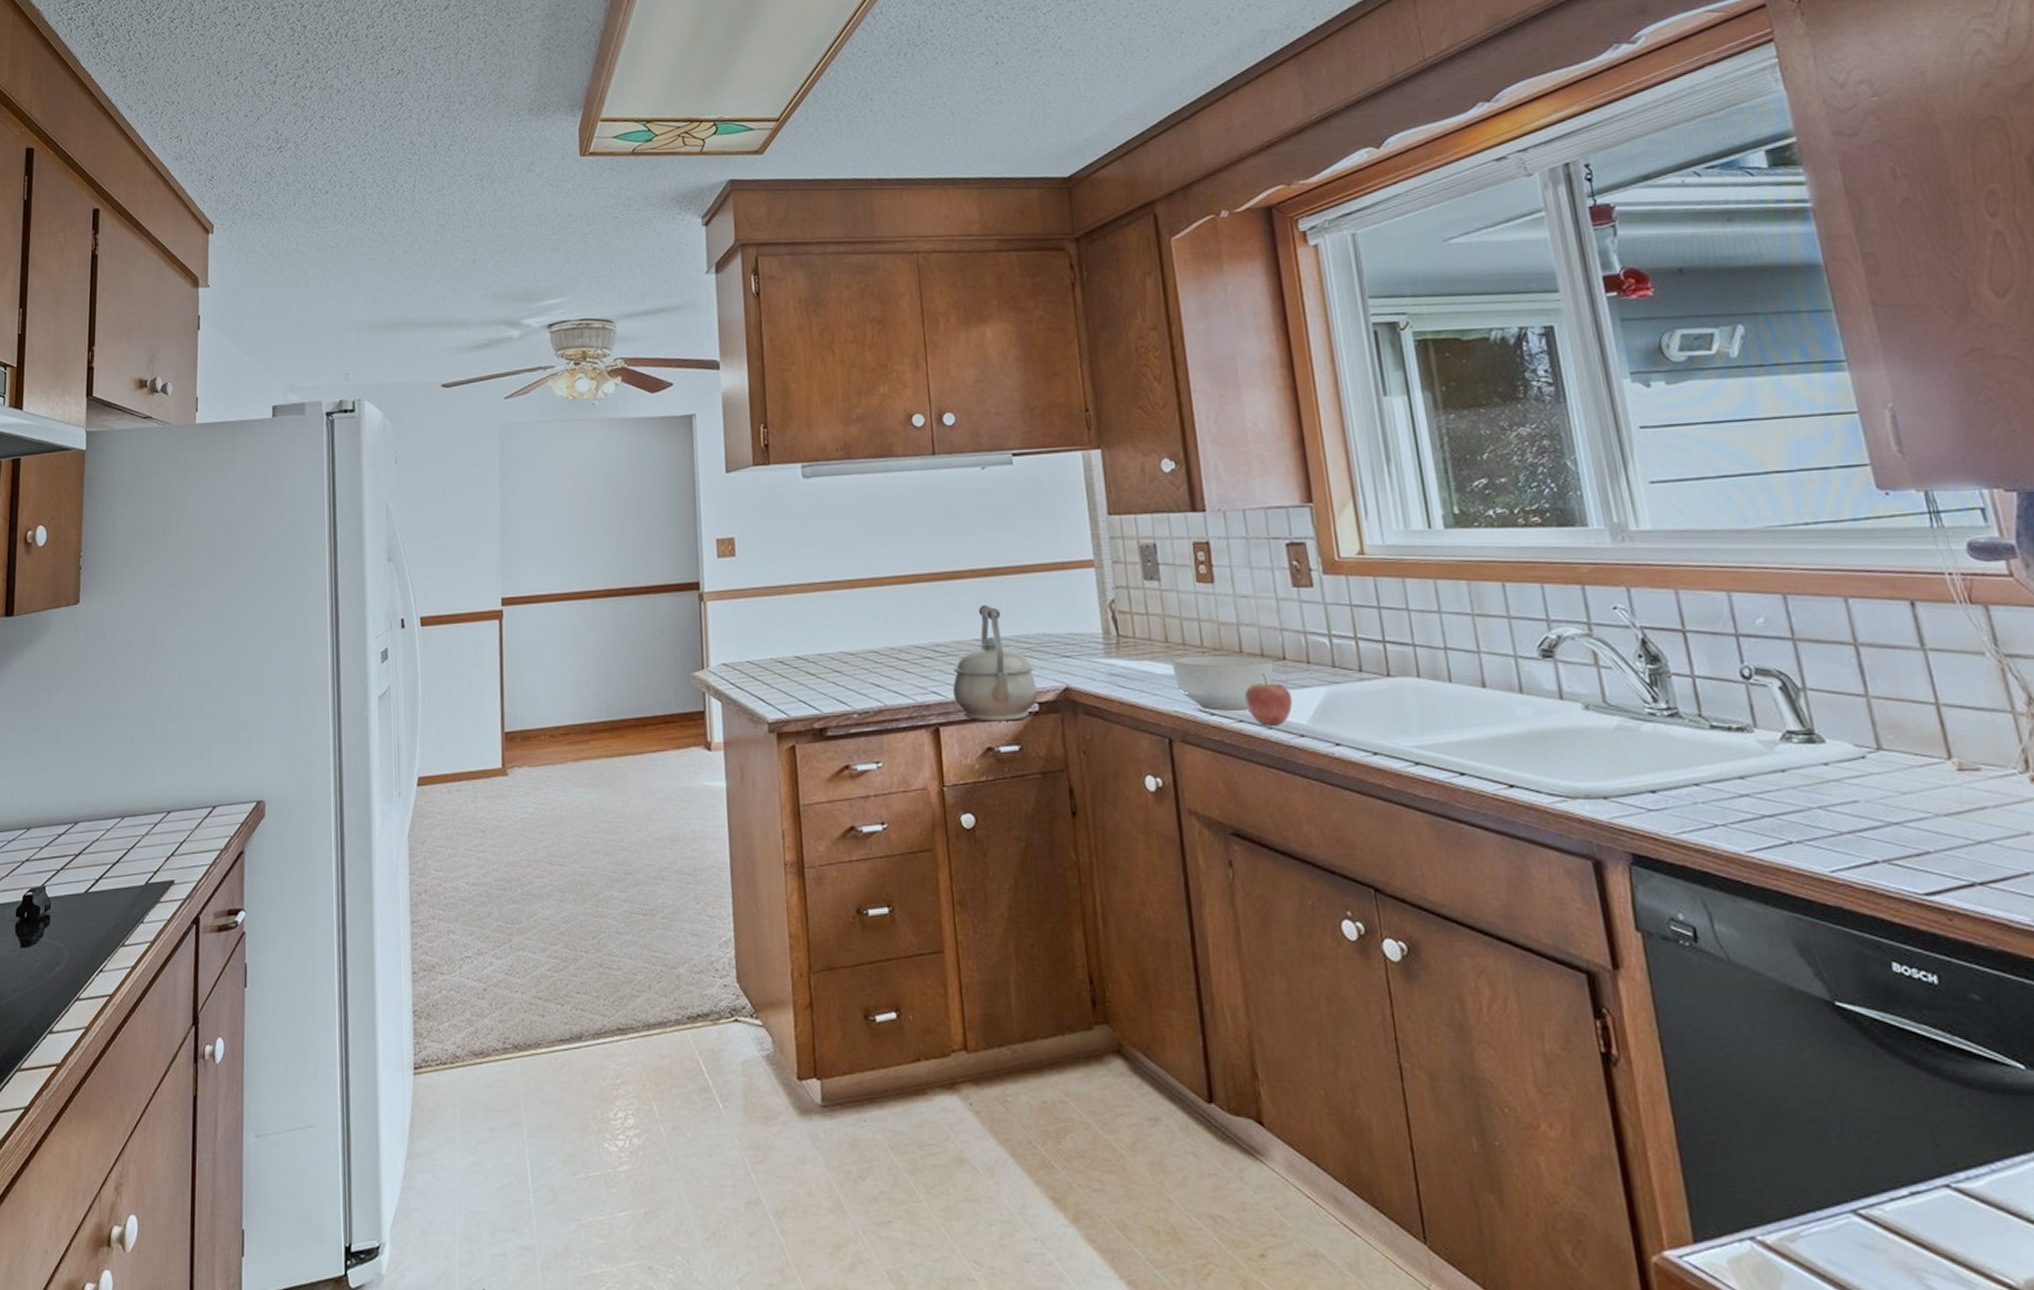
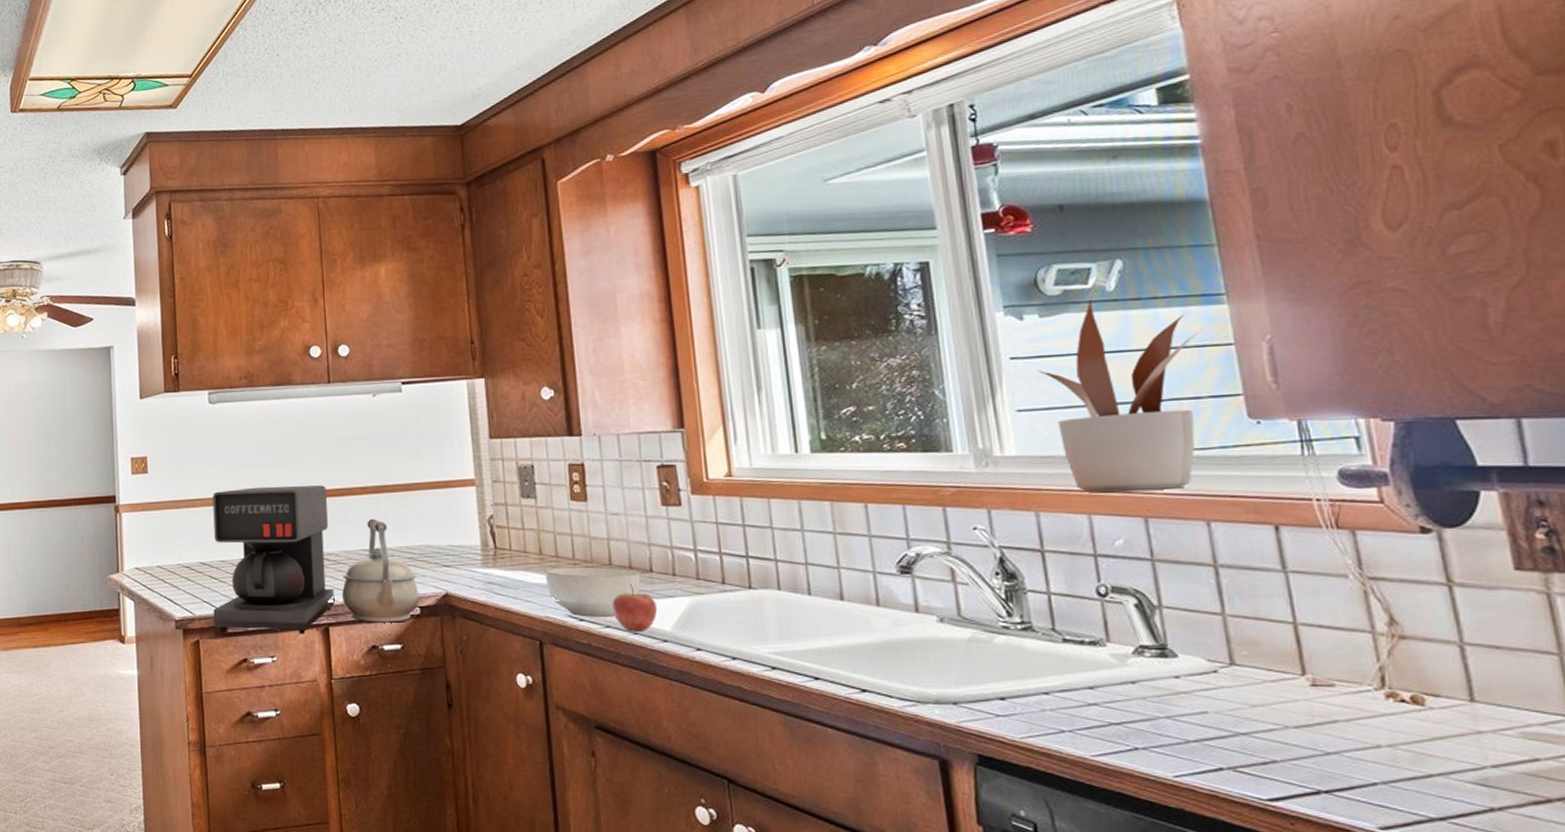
coffee maker: none [808,568,945,736] -> present [212,485,335,634]
potted plant: none [1668,364,1827,568] -> present [1038,297,1203,492]

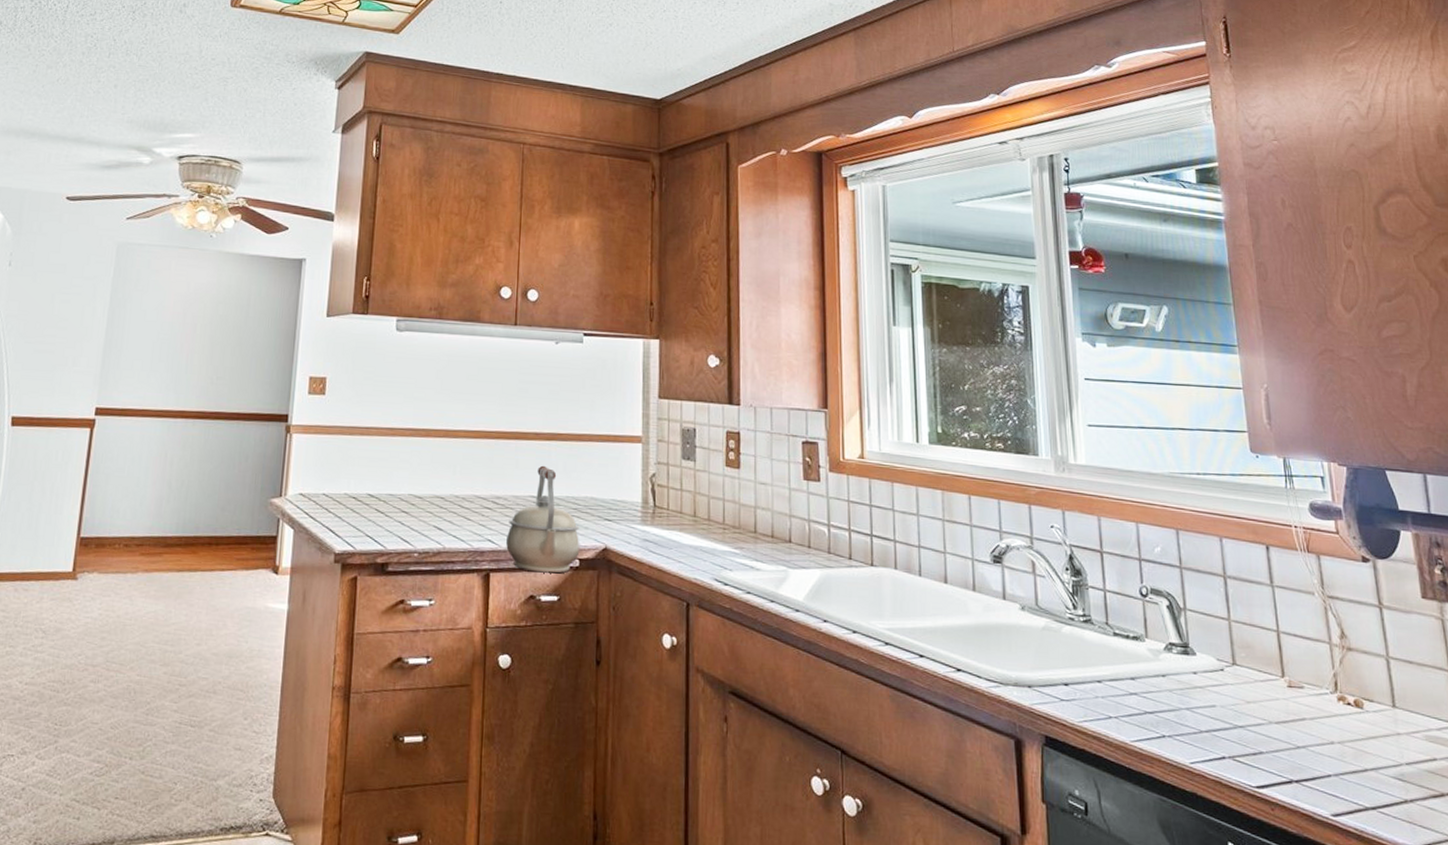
coffee maker: present [212,485,335,634] -> none [374,421,503,579]
bowl: present [544,566,642,617] -> none [696,530,782,583]
fruit: present [612,583,658,633] -> none [754,552,793,601]
potted plant: present [1038,297,1203,492] -> none [1104,335,1221,507]

